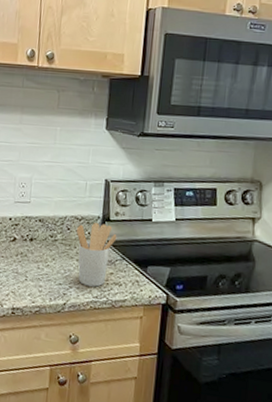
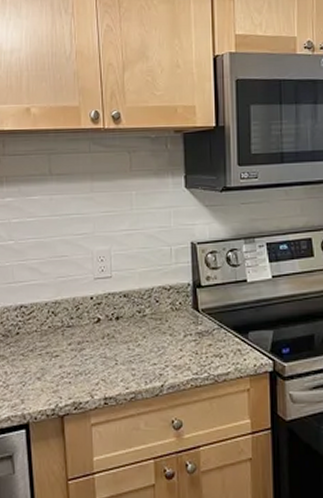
utensil holder: present [76,223,117,287] -> none [165,291,211,362]

